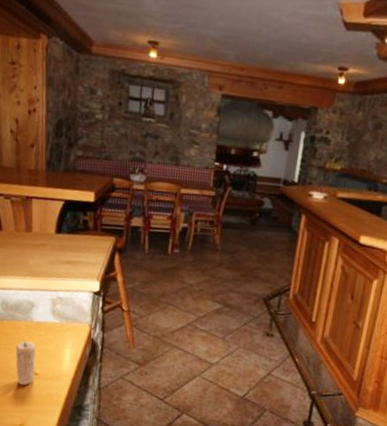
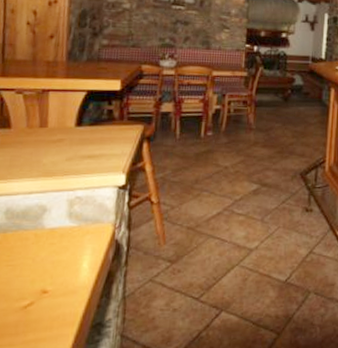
candle: present [15,339,36,386] -> none [19,251,47,309]

